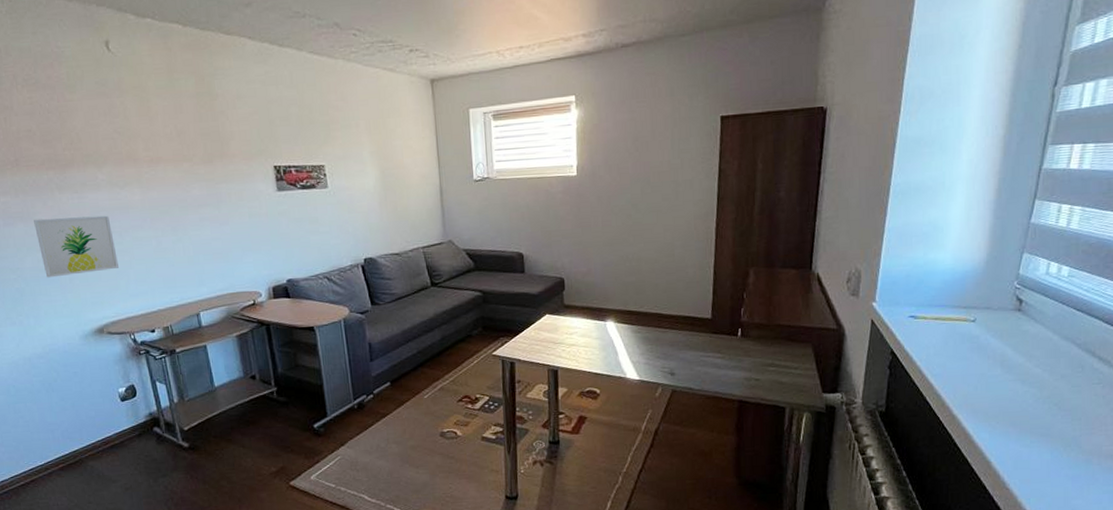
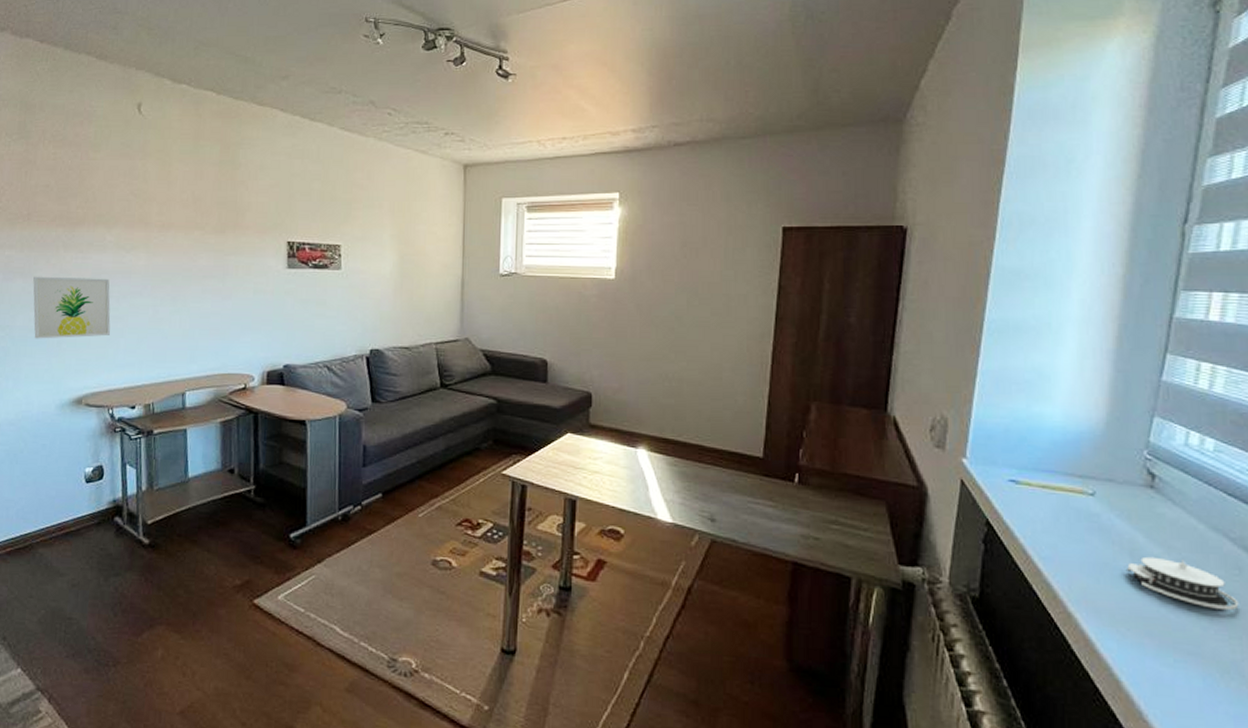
architectural model: none [998,364,1080,400] -> present [1127,556,1239,610]

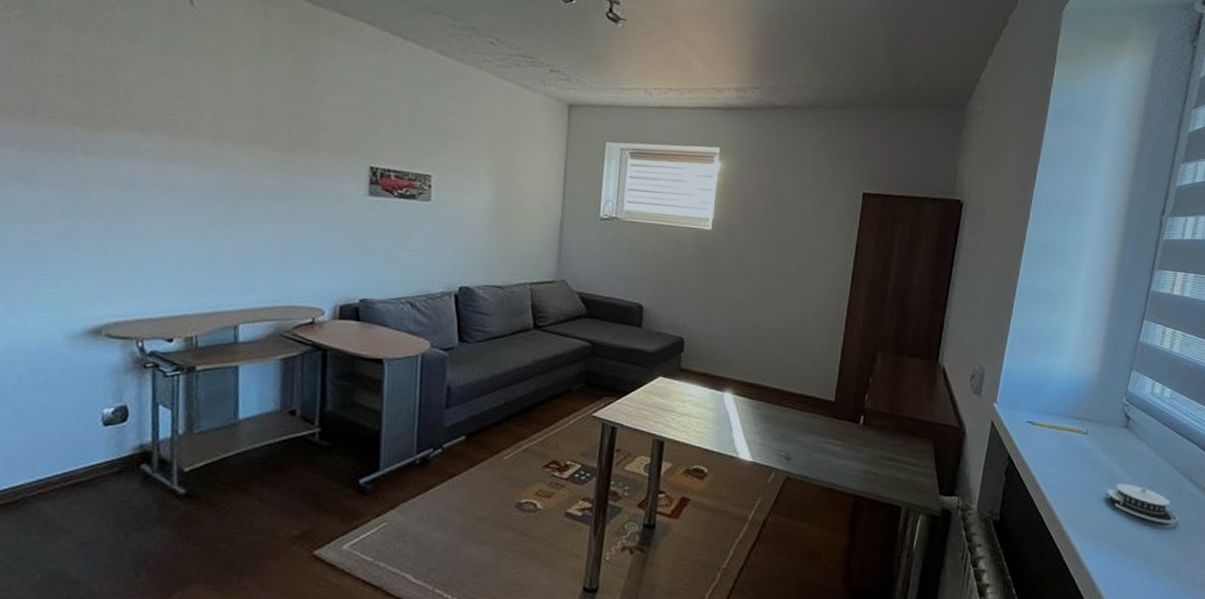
wall art: present [33,276,111,339] -> none [37,181,145,258]

